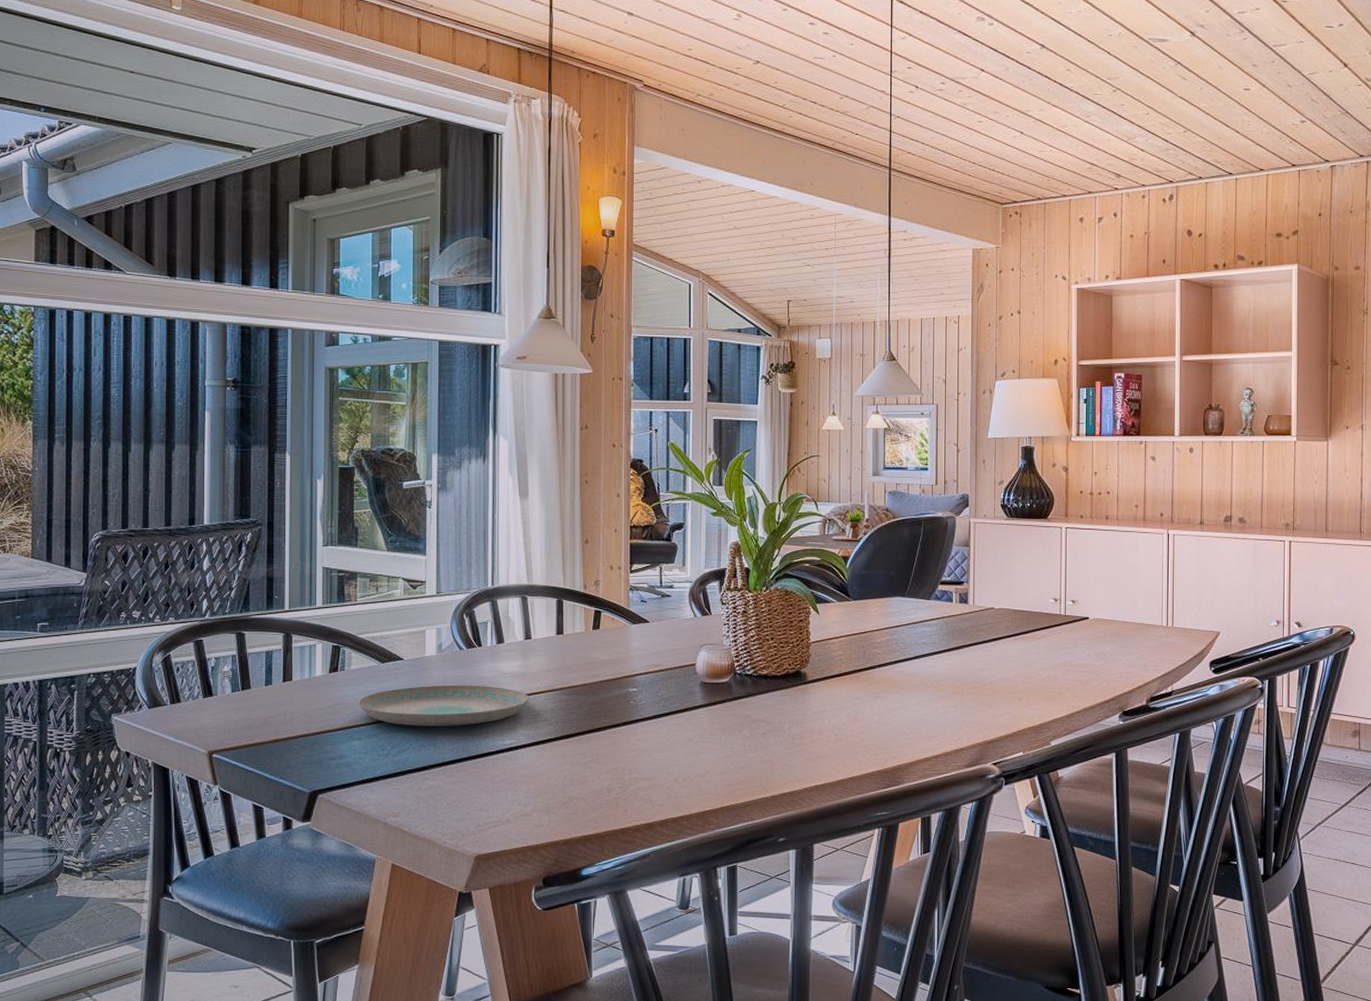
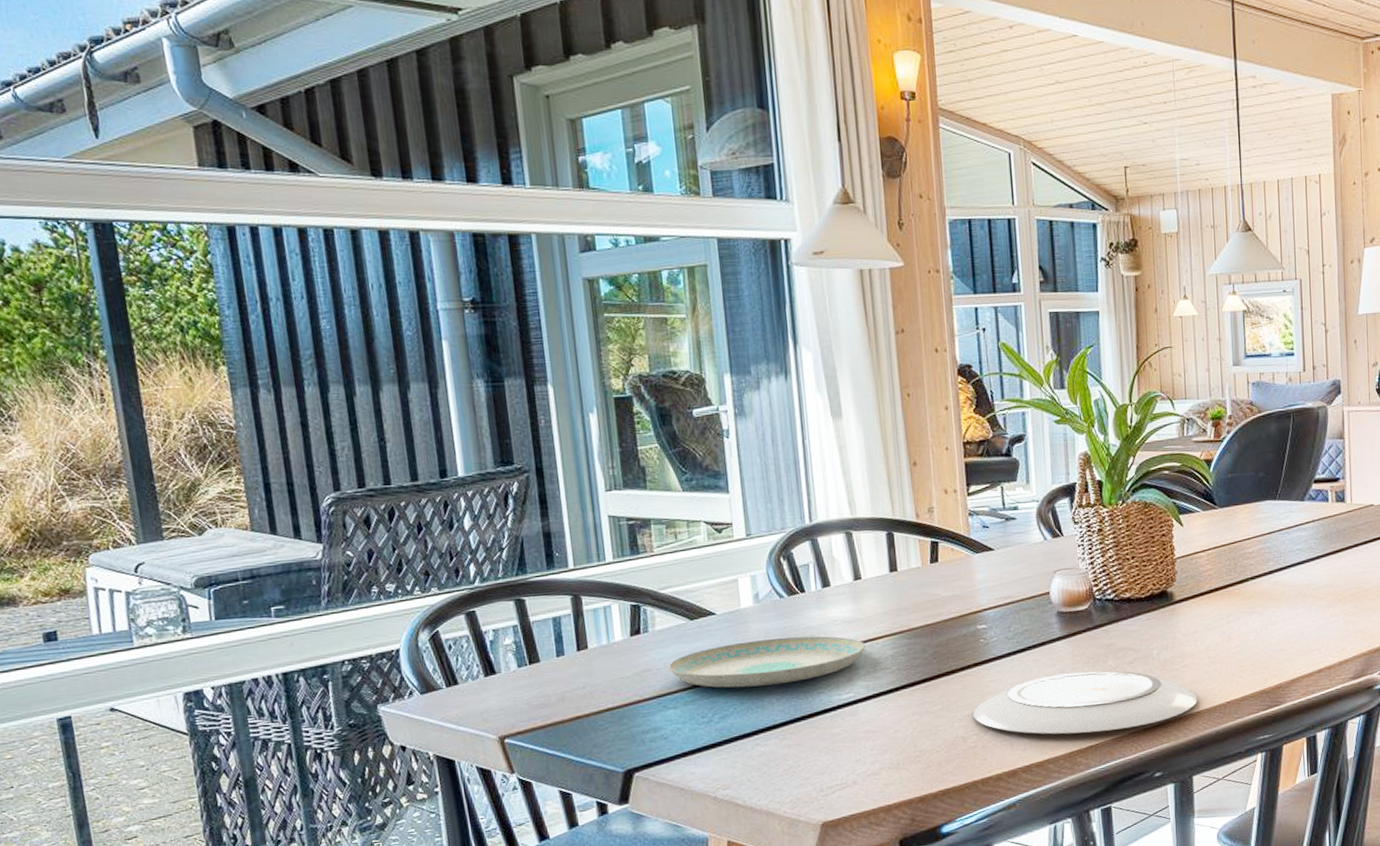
plate: none [619,738,823,796] -> present [973,670,1198,735]

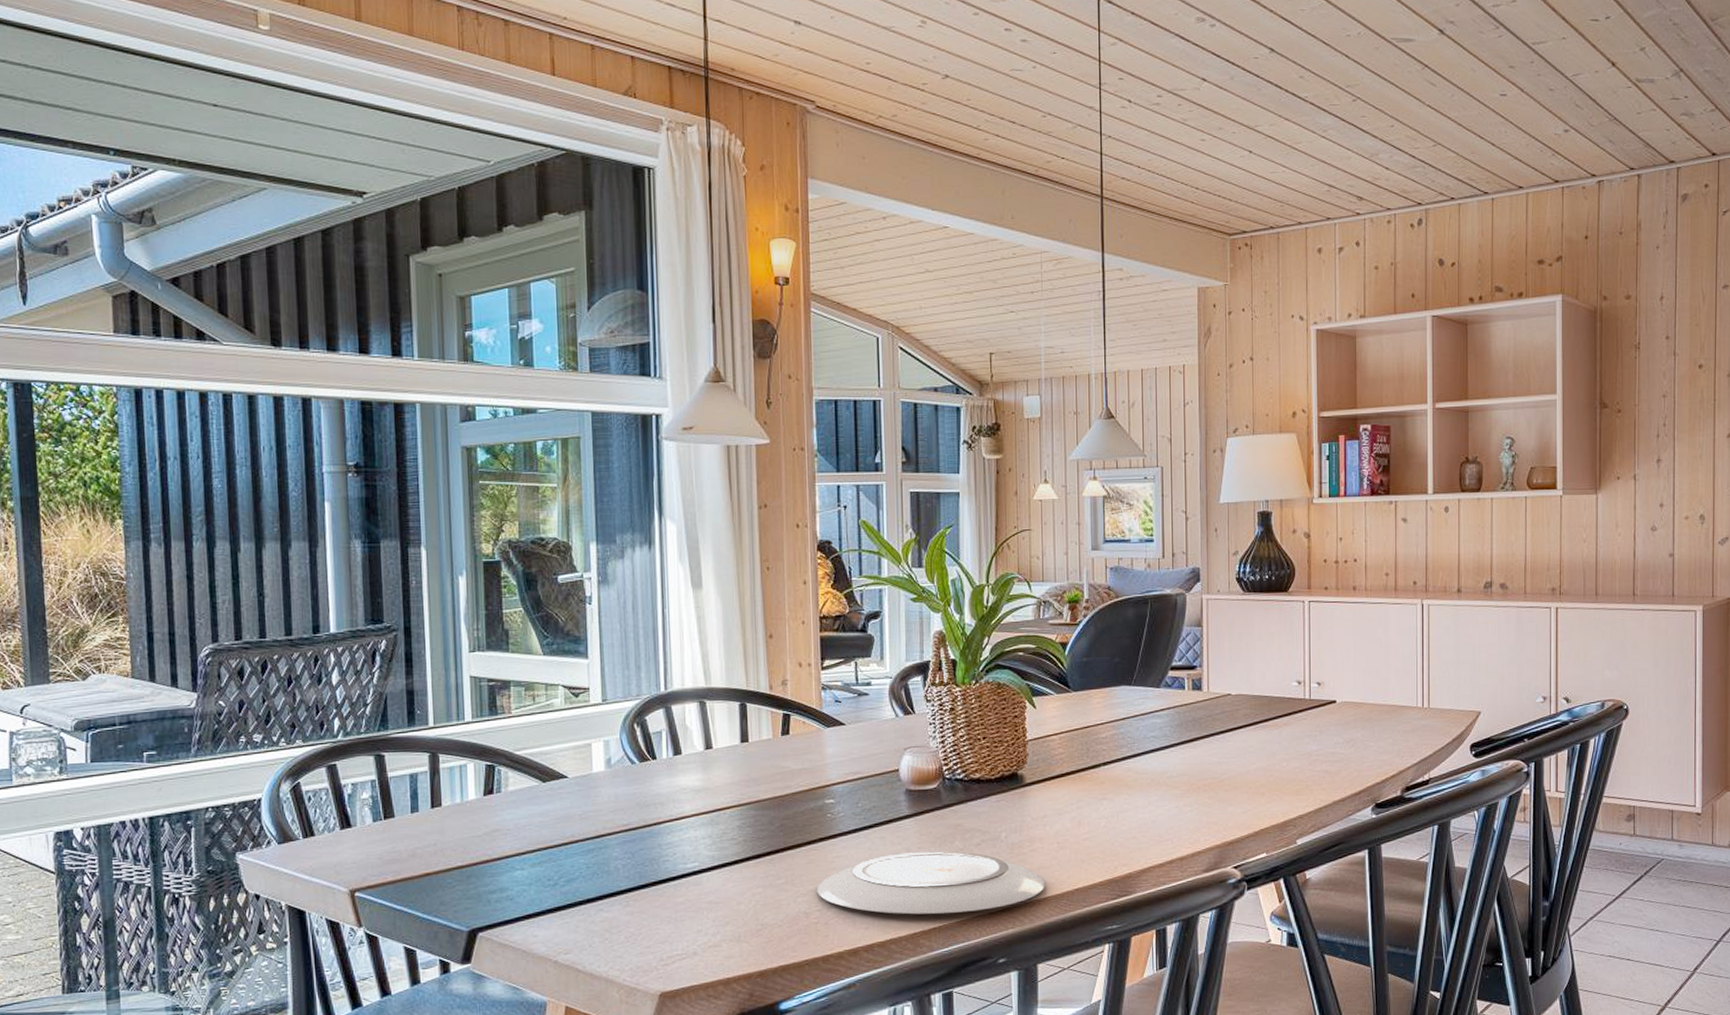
plate: present [667,636,866,688] -> none [517,803,713,852]

